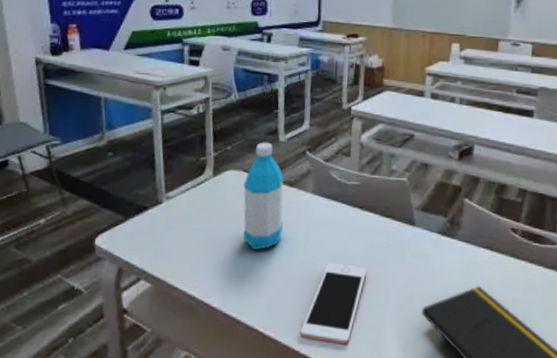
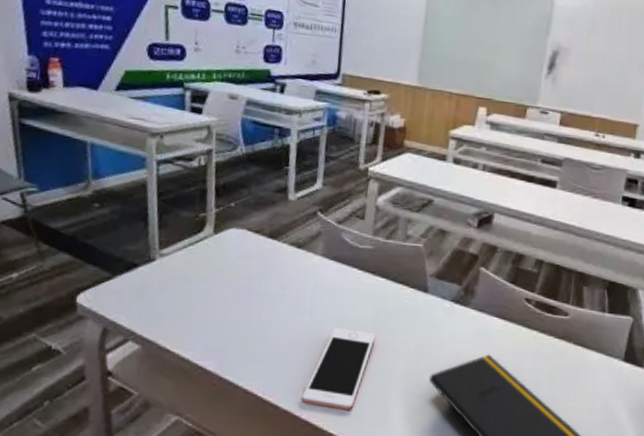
water bottle: present [243,142,284,251] -> none [244,200,292,314]

